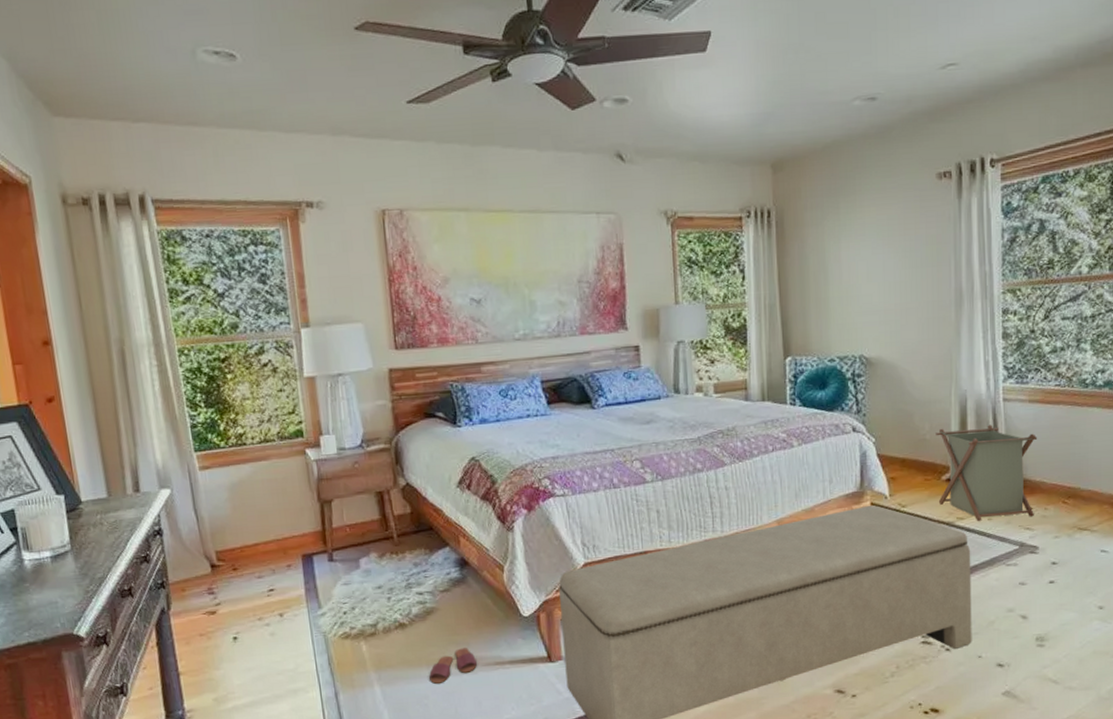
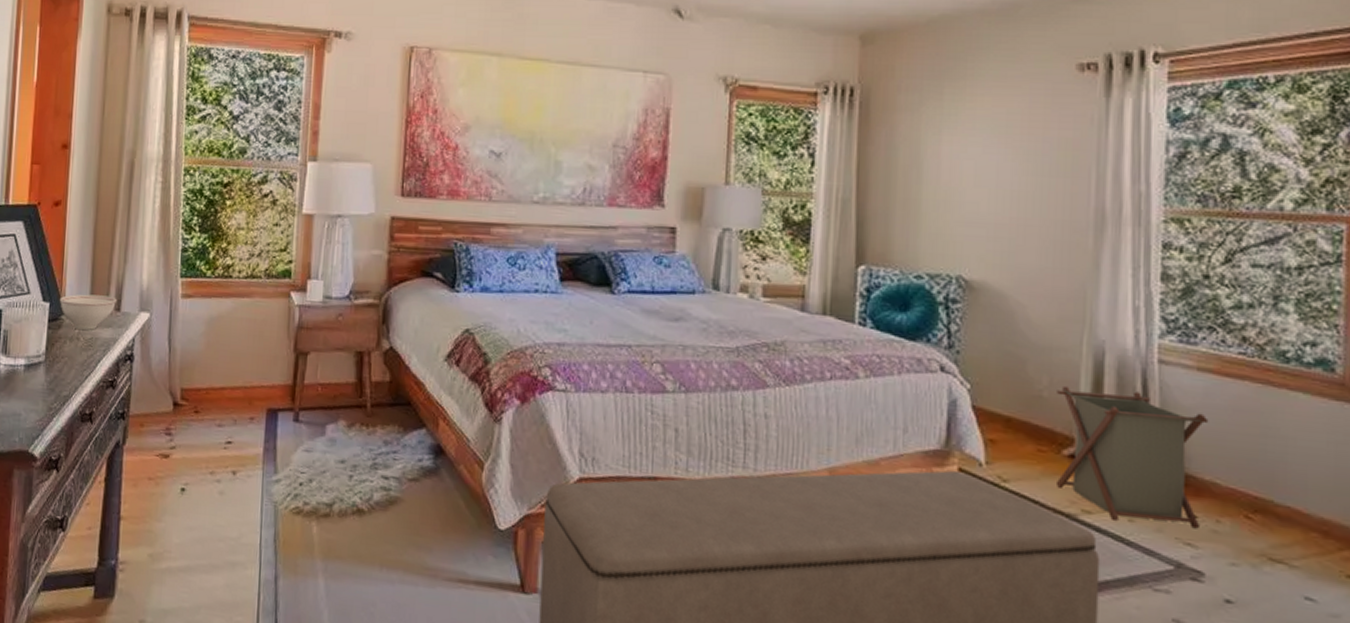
bowl: none [73,479,135,516] -> present [59,294,118,331]
slippers: present [429,648,477,684] -> none [381,552,437,591]

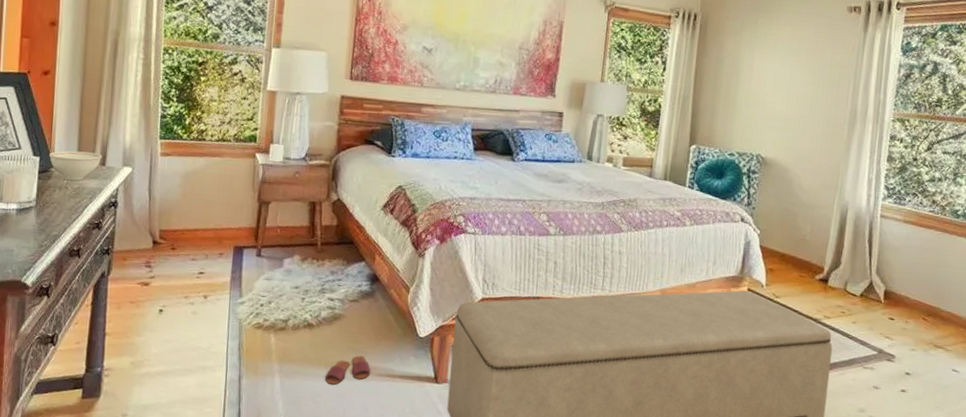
slippers: none [381,552,437,591] -> present [325,355,370,385]
laundry basket: present [1055,385,1209,529] -> none [809,232,908,327]

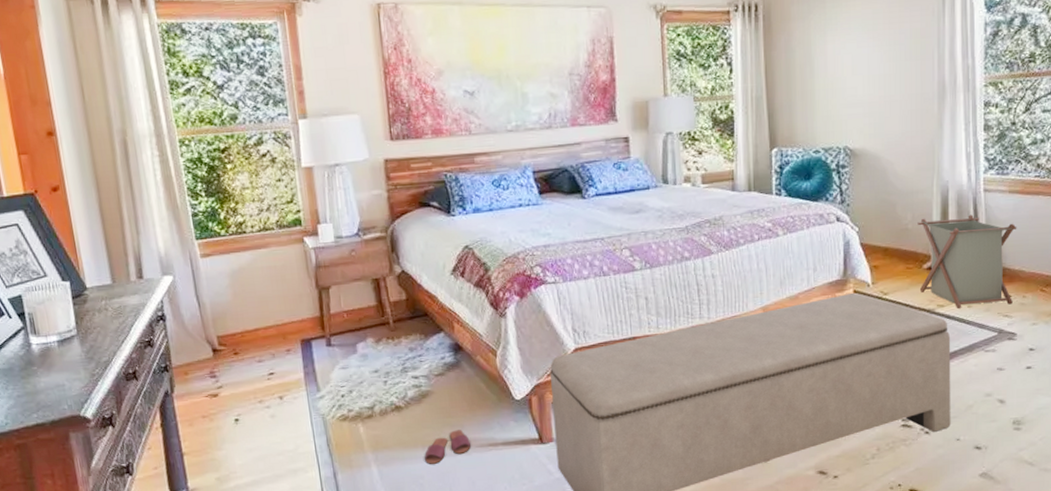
bowl: present [48,150,103,182] -> none [78,266,138,302]
laundry basket: none [809,232,908,327] -> present [917,214,1017,308]

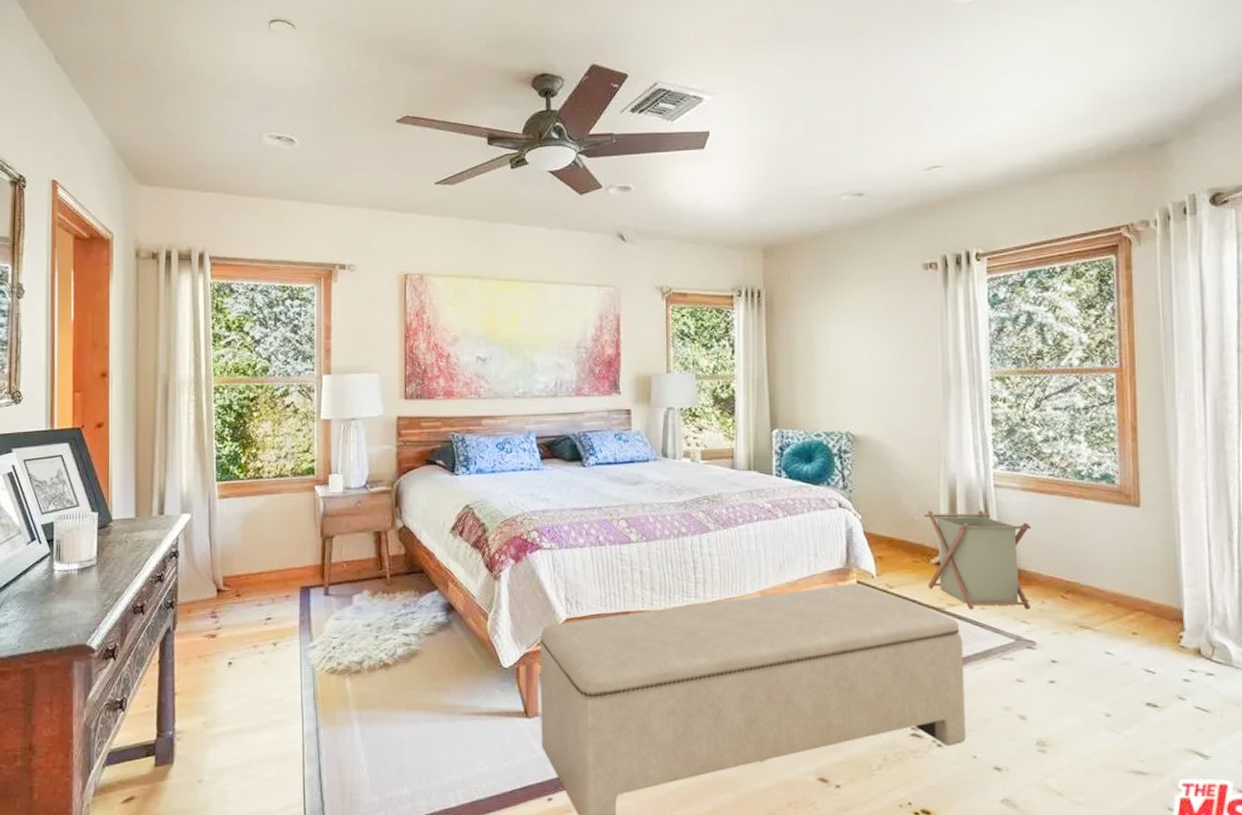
slippers: present [424,430,471,464] -> none [408,694,454,729]

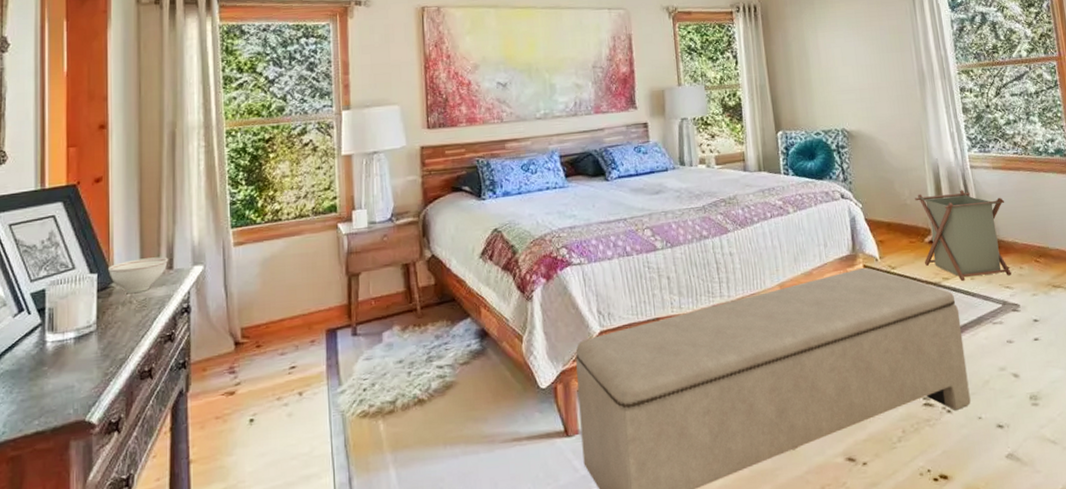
bowl: none [106,502,161,534] -> present [107,257,169,294]

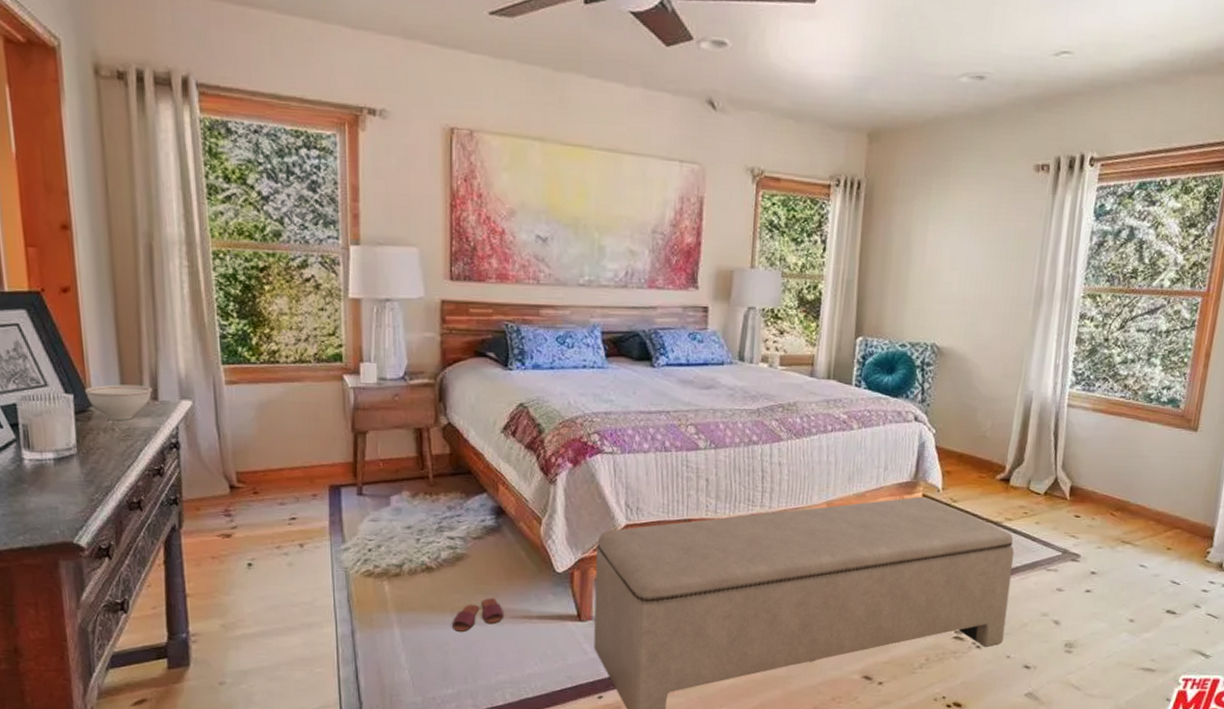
slippers: none [446,424,494,464] -> present [453,598,503,632]
laundry basket: present [915,190,1012,281] -> none [989,427,1096,525]

